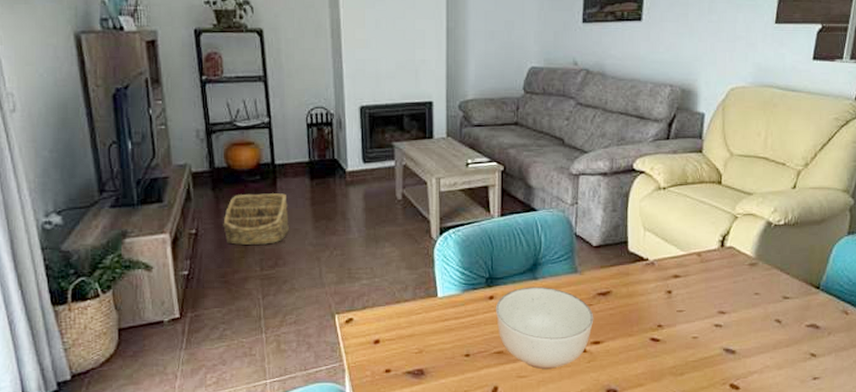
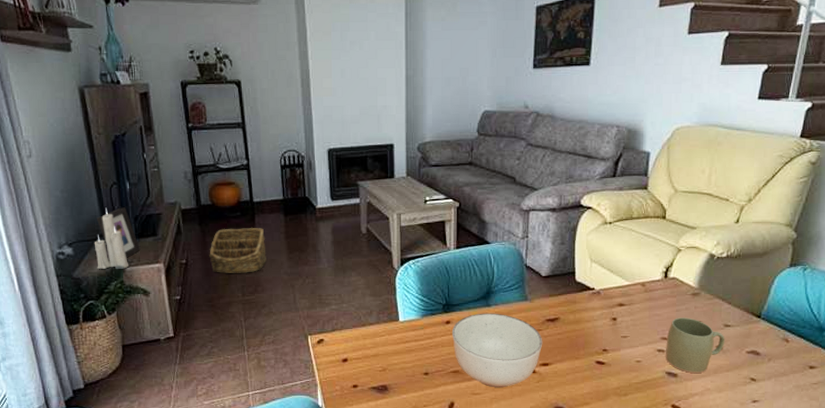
candle: none [87,170,129,240] -> present [94,207,129,269]
picture frame: none [91,170,142,228] -> present [96,207,140,258]
mug: none [723,289,784,350] -> present [666,317,725,374]

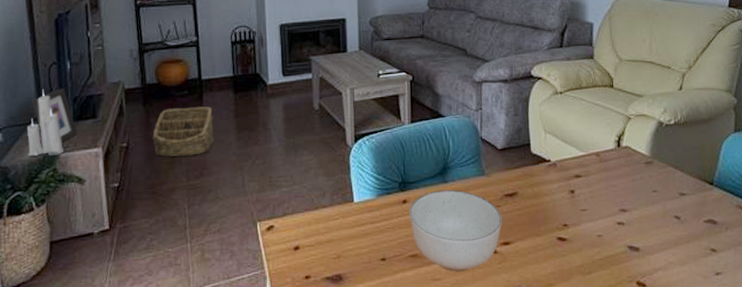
mug: present [666,317,725,374] -> none [625,187,682,247]

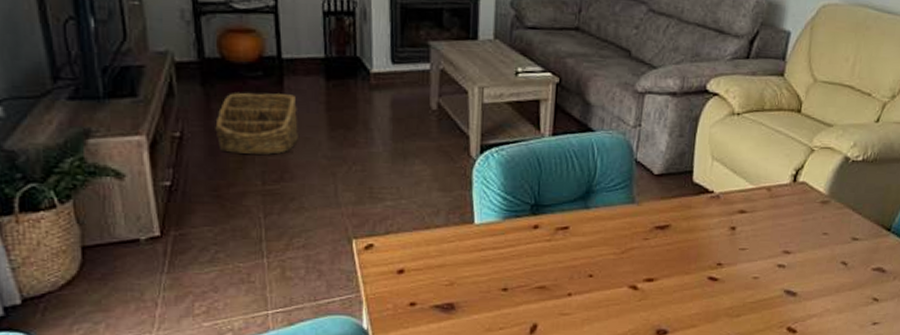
candle: present [26,89,64,156] -> none [37,52,94,141]
picture frame: present [31,88,77,143] -> none [41,53,110,126]
bowl: present [408,189,503,271] -> none [539,216,649,306]

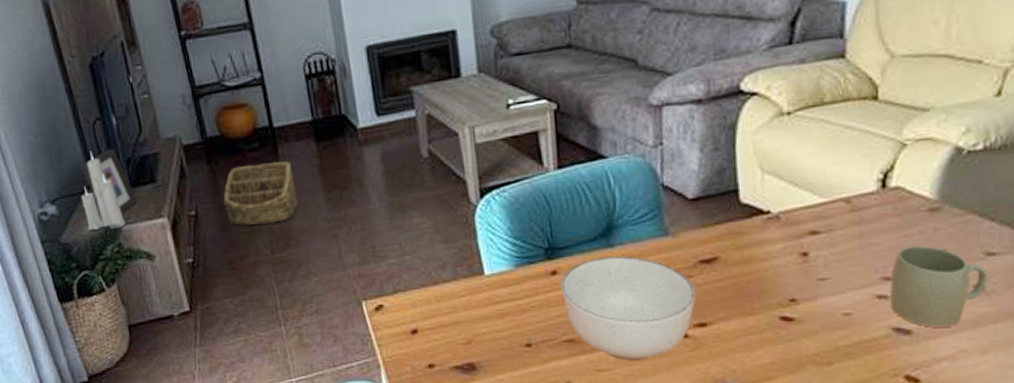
candle: none [37,52,94,141] -> present [81,151,127,230]
picture frame: none [41,53,110,126] -> present [80,149,137,214]
bowl: none [539,216,649,306] -> present [560,255,697,360]
mug: none [786,228,852,293] -> present [890,245,989,329]

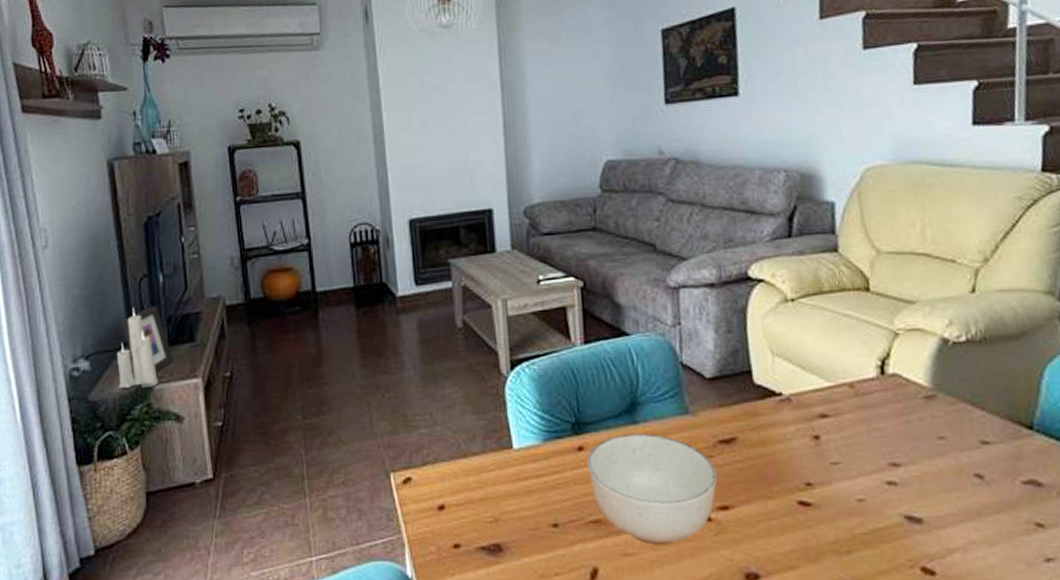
basket: present [223,161,298,225] -> none [260,326,334,389]
mug: present [890,245,989,329] -> none [897,432,987,518]

